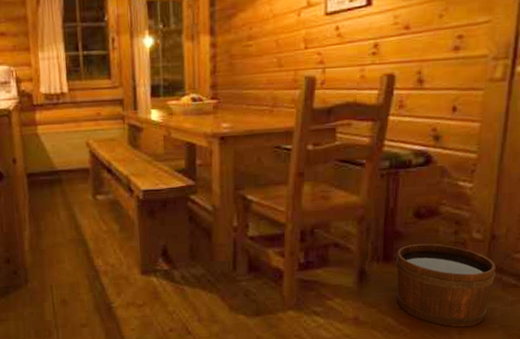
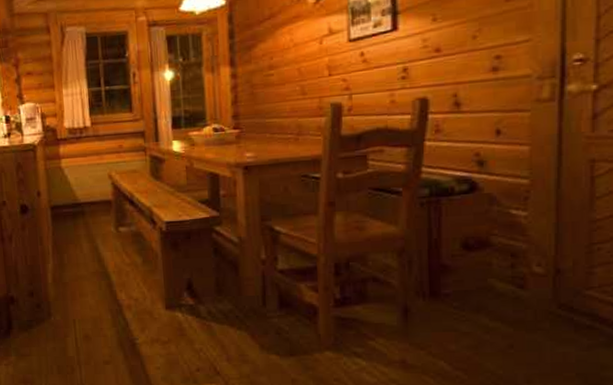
wooden bucket: present [395,243,496,327] -> none [444,278,565,374]

